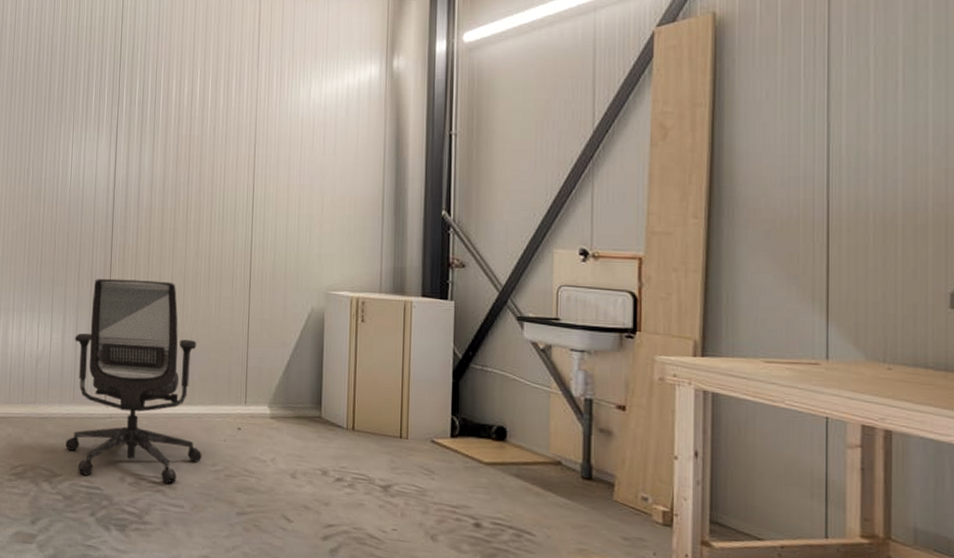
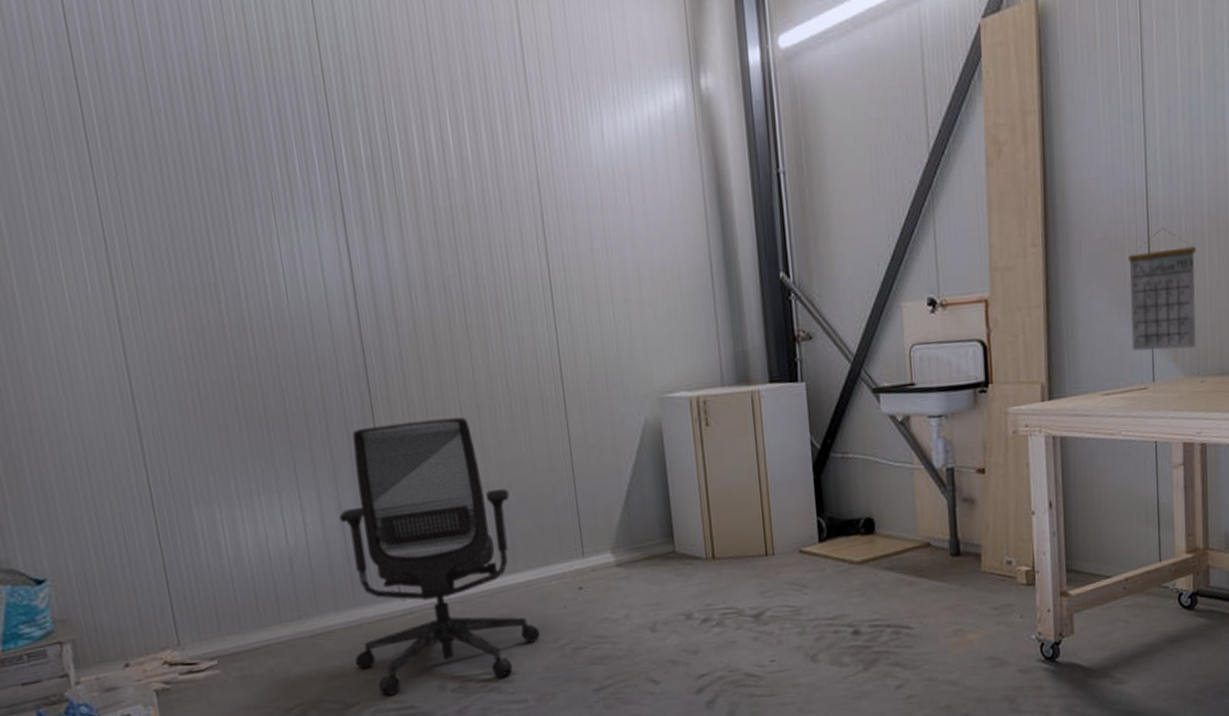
calendar: none [802,218,886,334] -> present [1128,228,1197,351]

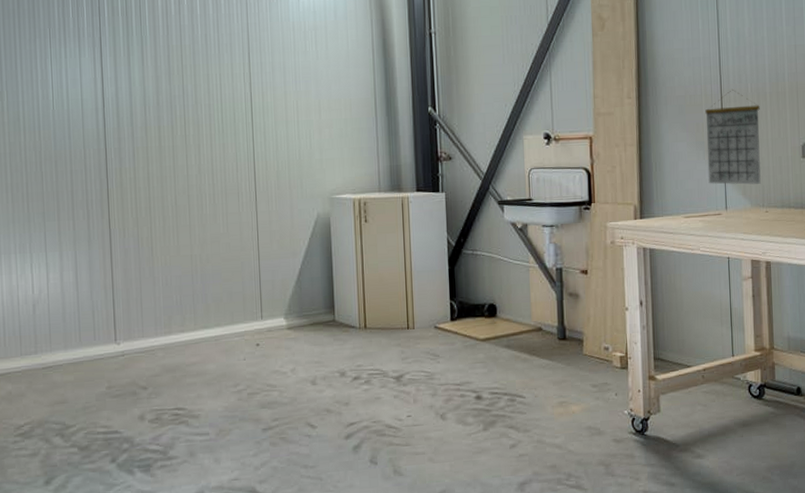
office chair: present [339,417,540,696] -> none [75,203,223,421]

